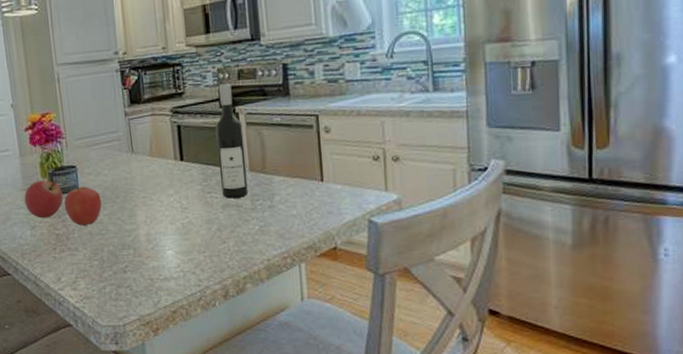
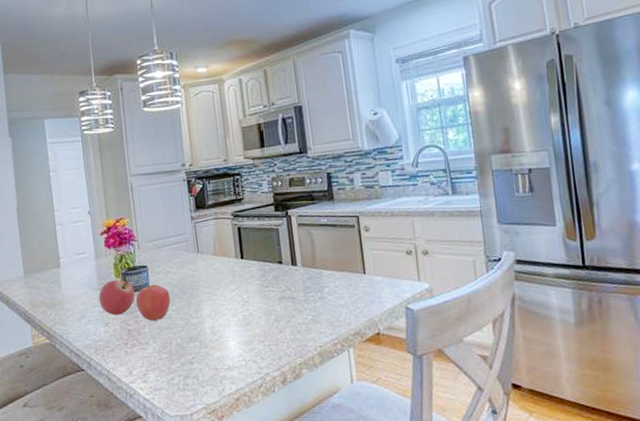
bottle: present [215,83,248,198] -> none [271,190,301,292]

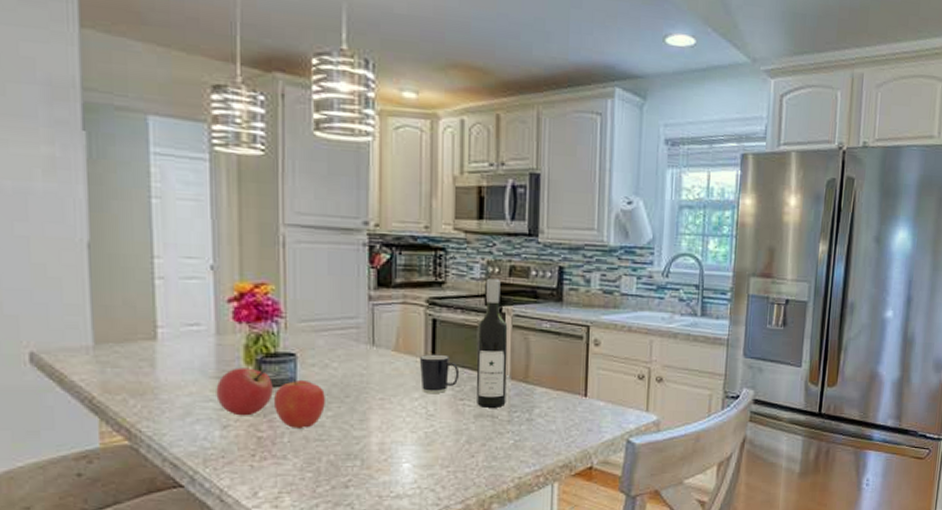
mug: none [231,253,263,285] -> present [419,354,460,393]
bottle: none [271,190,301,292] -> present [476,278,508,408]

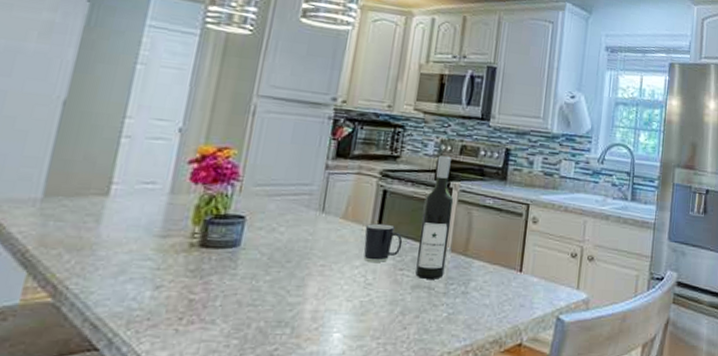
fruit: present [216,368,273,416] -> none [155,227,217,277]
apple: present [274,379,325,430] -> none [212,241,267,293]

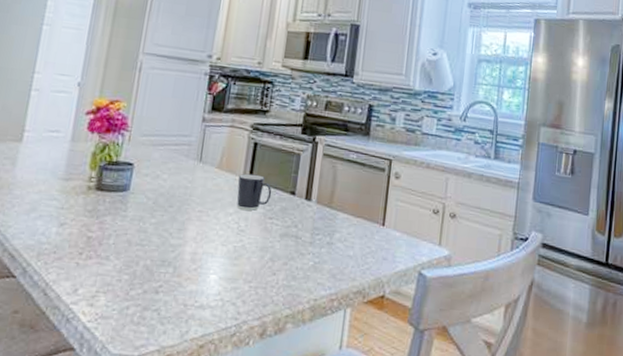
bottle: present [415,155,454,279] -> none [284,110,319,229]

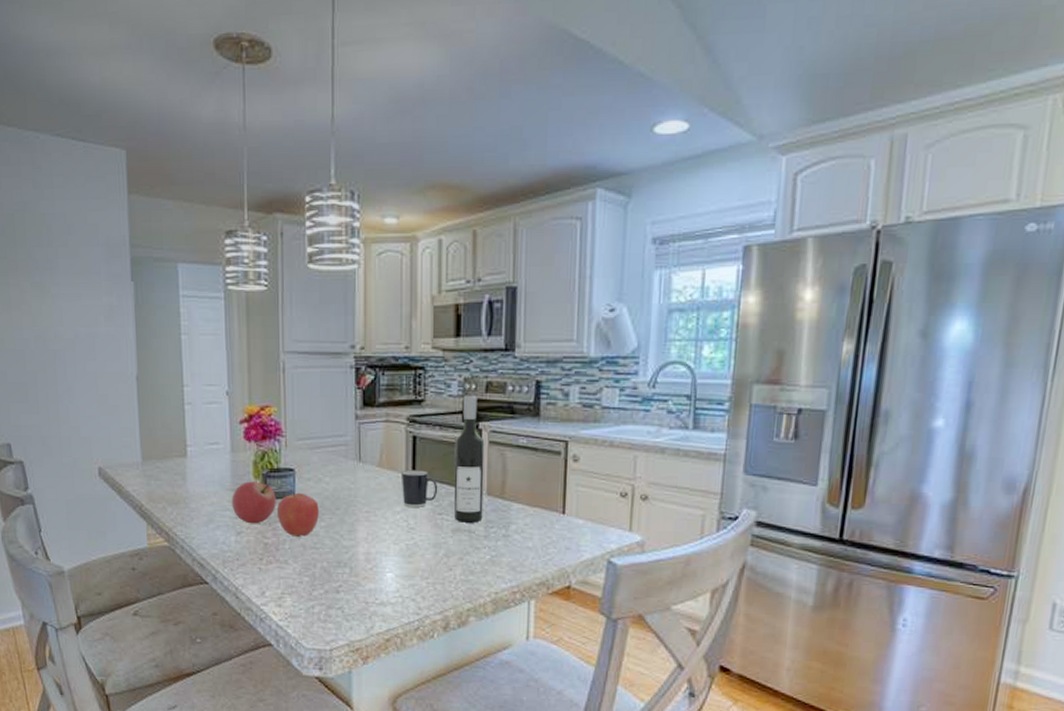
fruit: none [60,172,110,217] -> present [231,481,276,524]
apple: none [107,186,152,233] -> present [277,492,319,538]
bottle: none [284,110,319,229] -> present [453,395,485,523]

